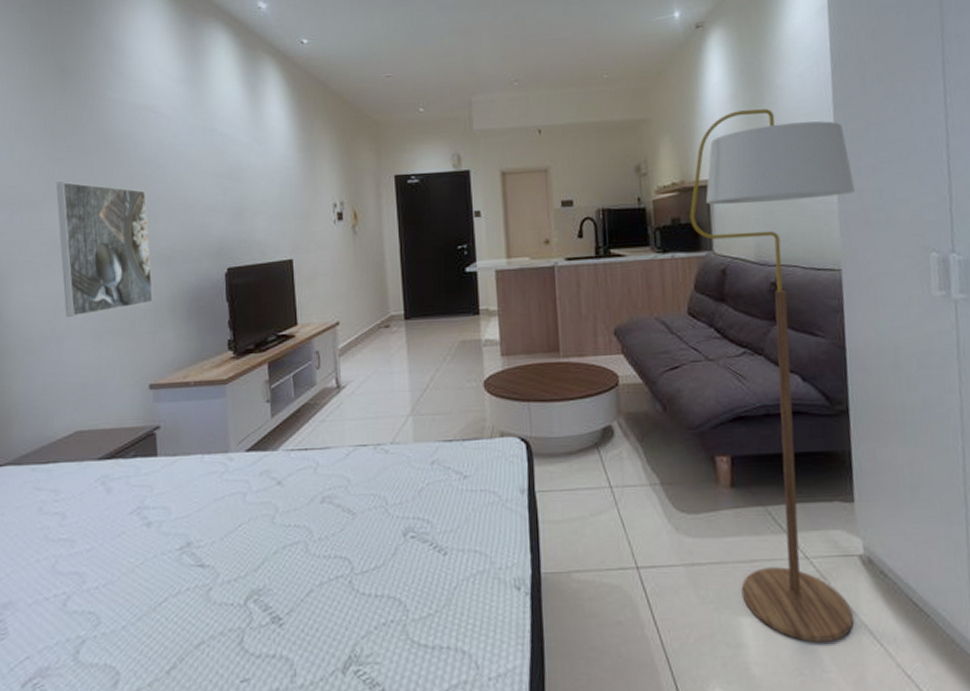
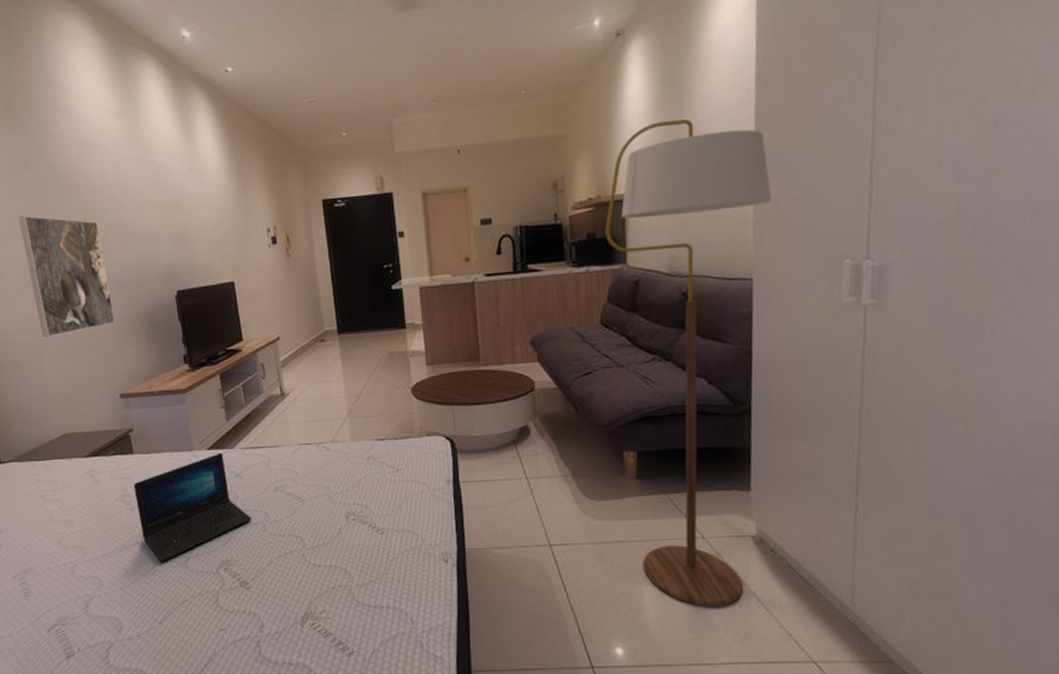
laptop: none [153,455,291,593] -> present [133,452,251,563]

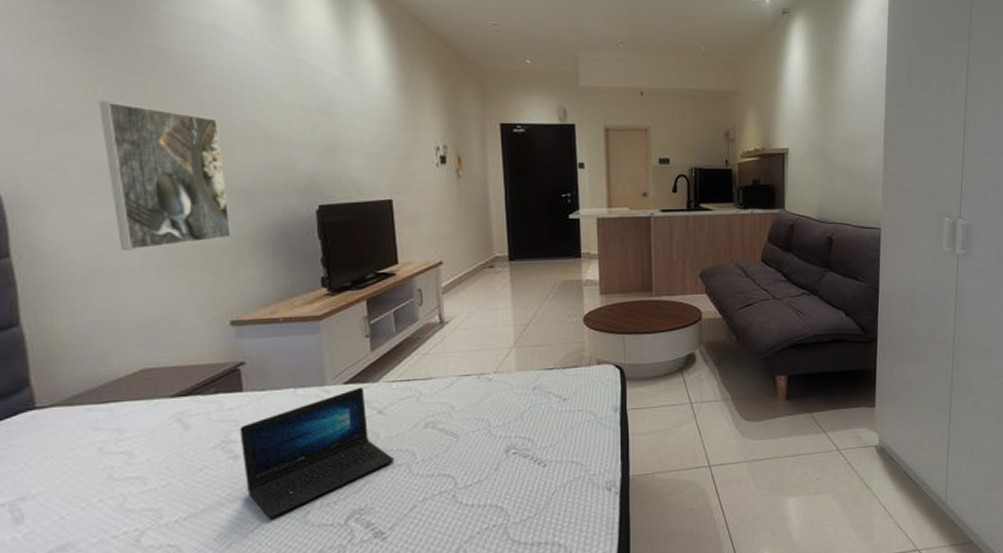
floor lamp: present [605,119,771,606] -> none [768,91,895,512]

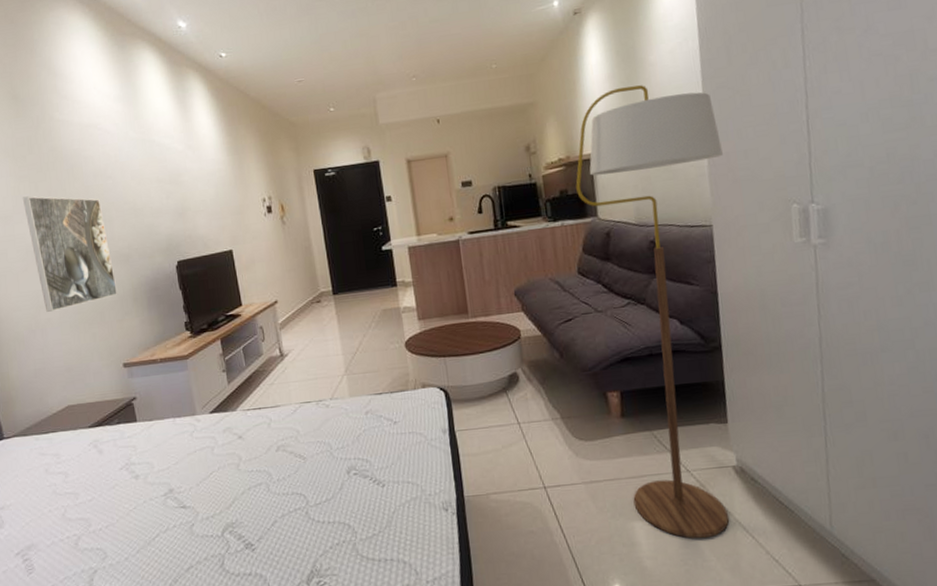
laptop: present [240,387,394,519] -> none [137,415,255,530]
floor lamp: none [768,91,895,512] -> present [575,85,730,538]

